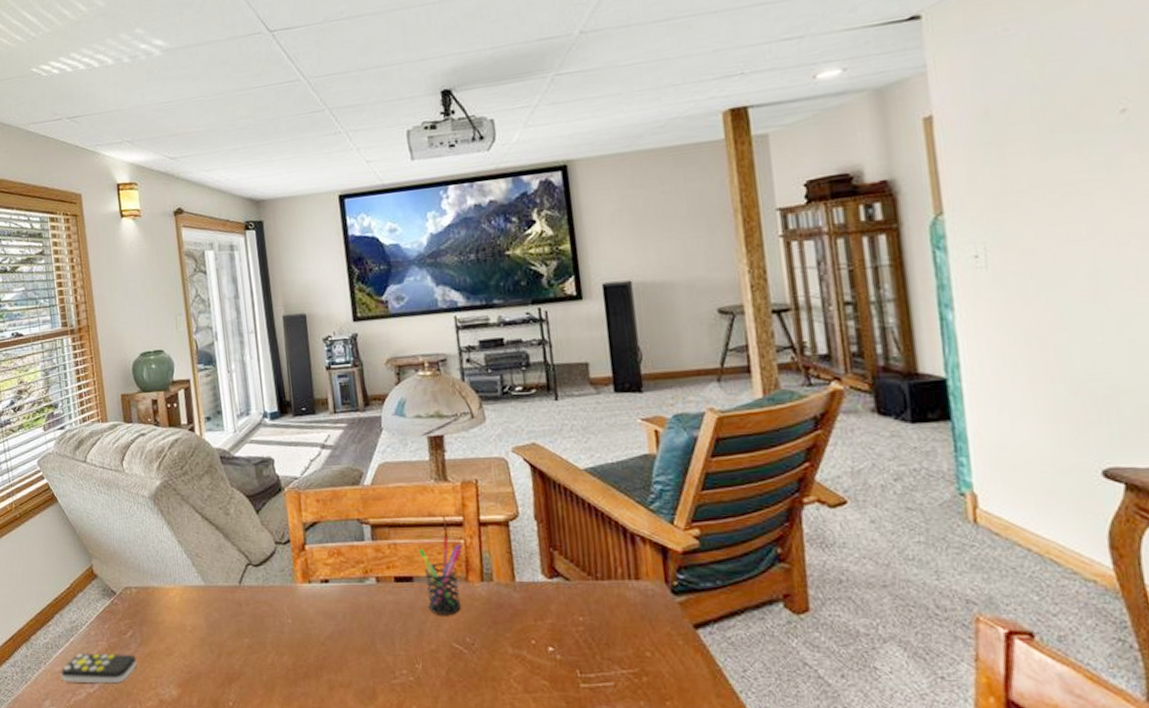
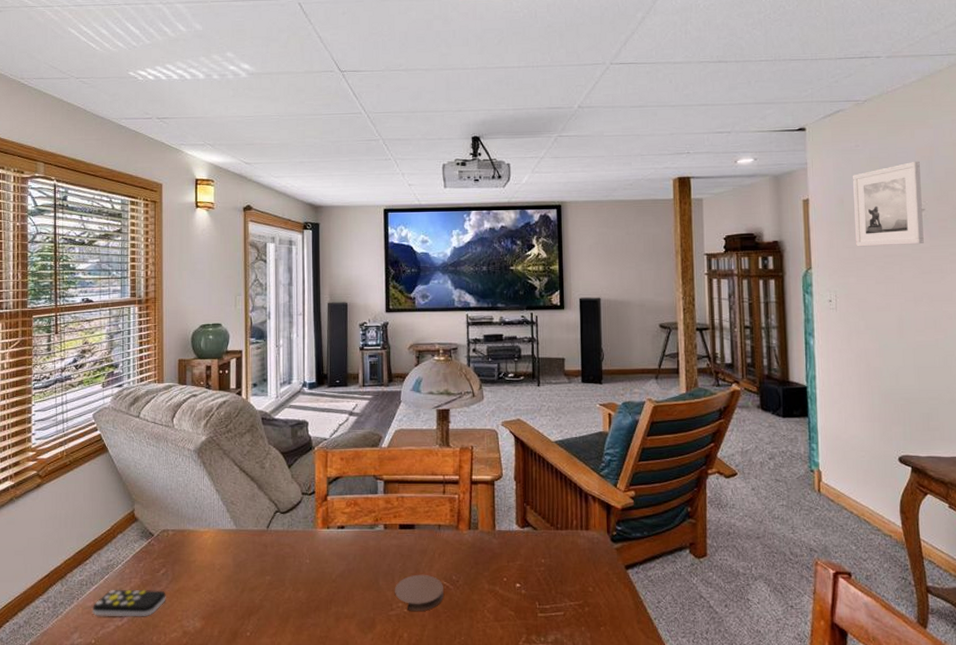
coaster: none [396,636,457,680] -> present [395,574,444,611]
pen holder: present [418,536,462,615] -> none [420,491,456,557]
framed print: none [1002,38,1128,176] -> present [853,161,924,247]

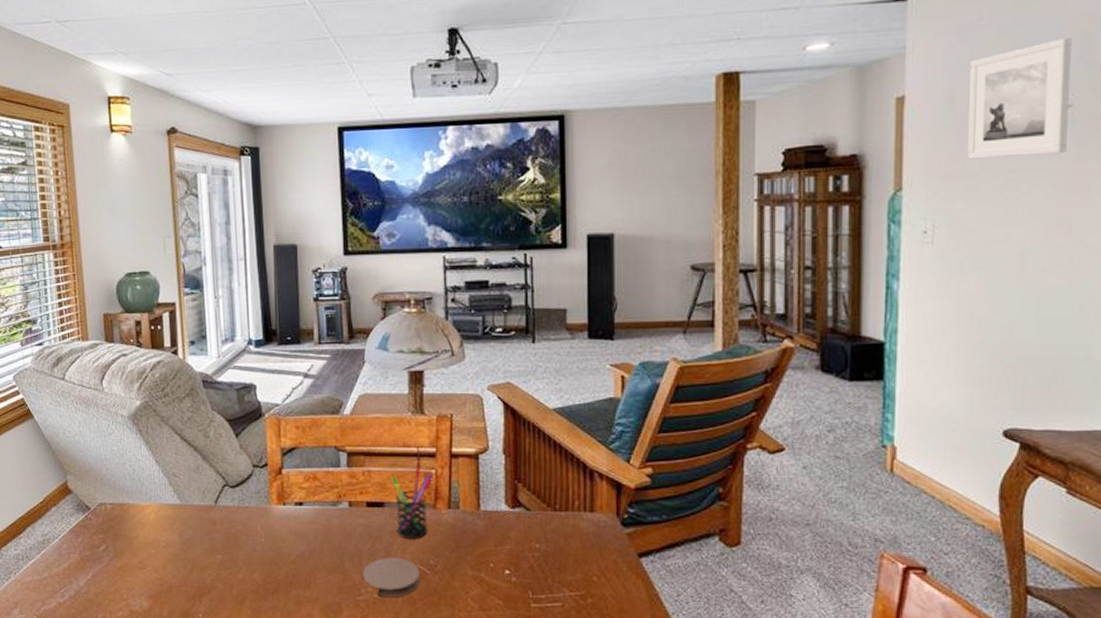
remote control: present [91,589,166,617] -> none [30,564,109,595]
pen holder: none [420,491,456,557] -> present [391,466,433,539]

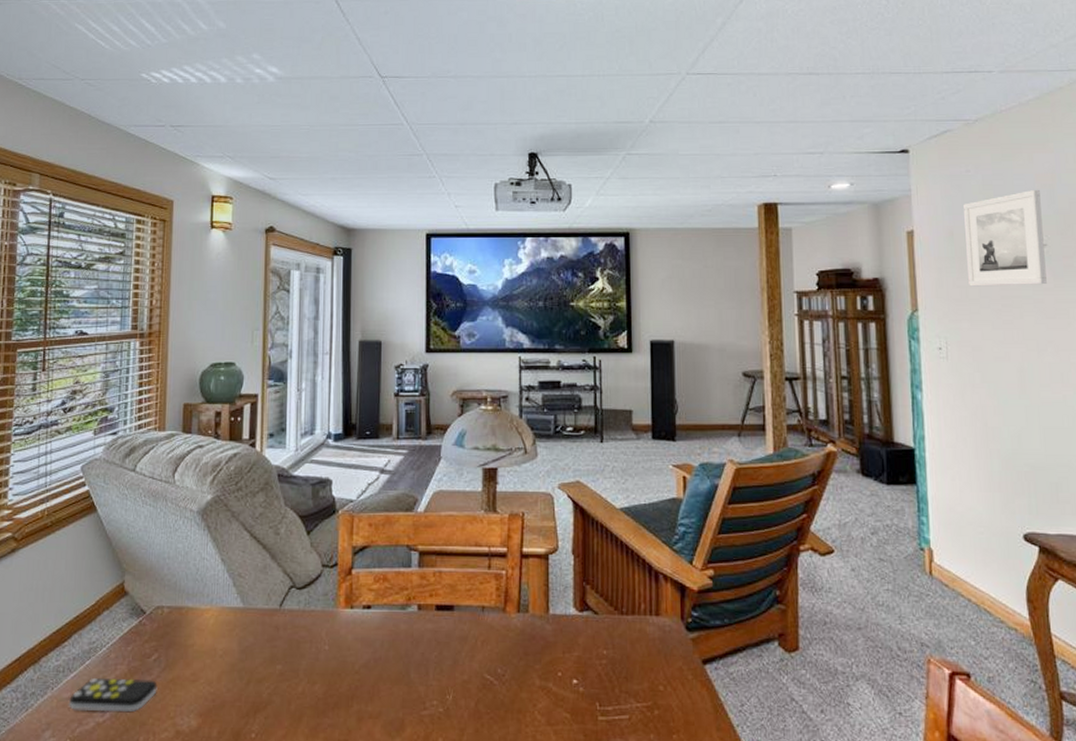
remote control: none [30,564,109,595] -> present [68,677,158,713]
coaster: present [363,557,420,597] -> none [429,666,486,711]
pen holder: present [391,466,433,539] -> none [461,566,503,645]

